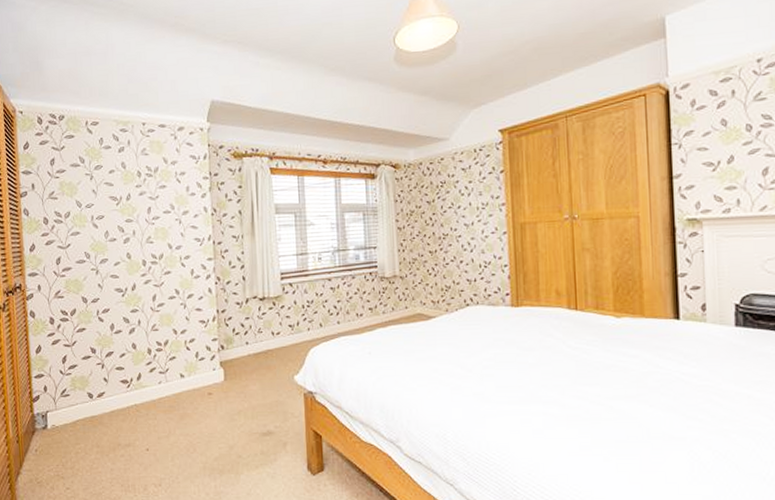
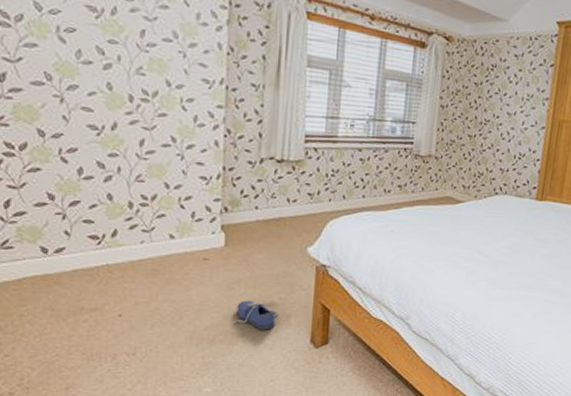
shoe: none [238,430,276,459] -> present [233,300,279,330]

